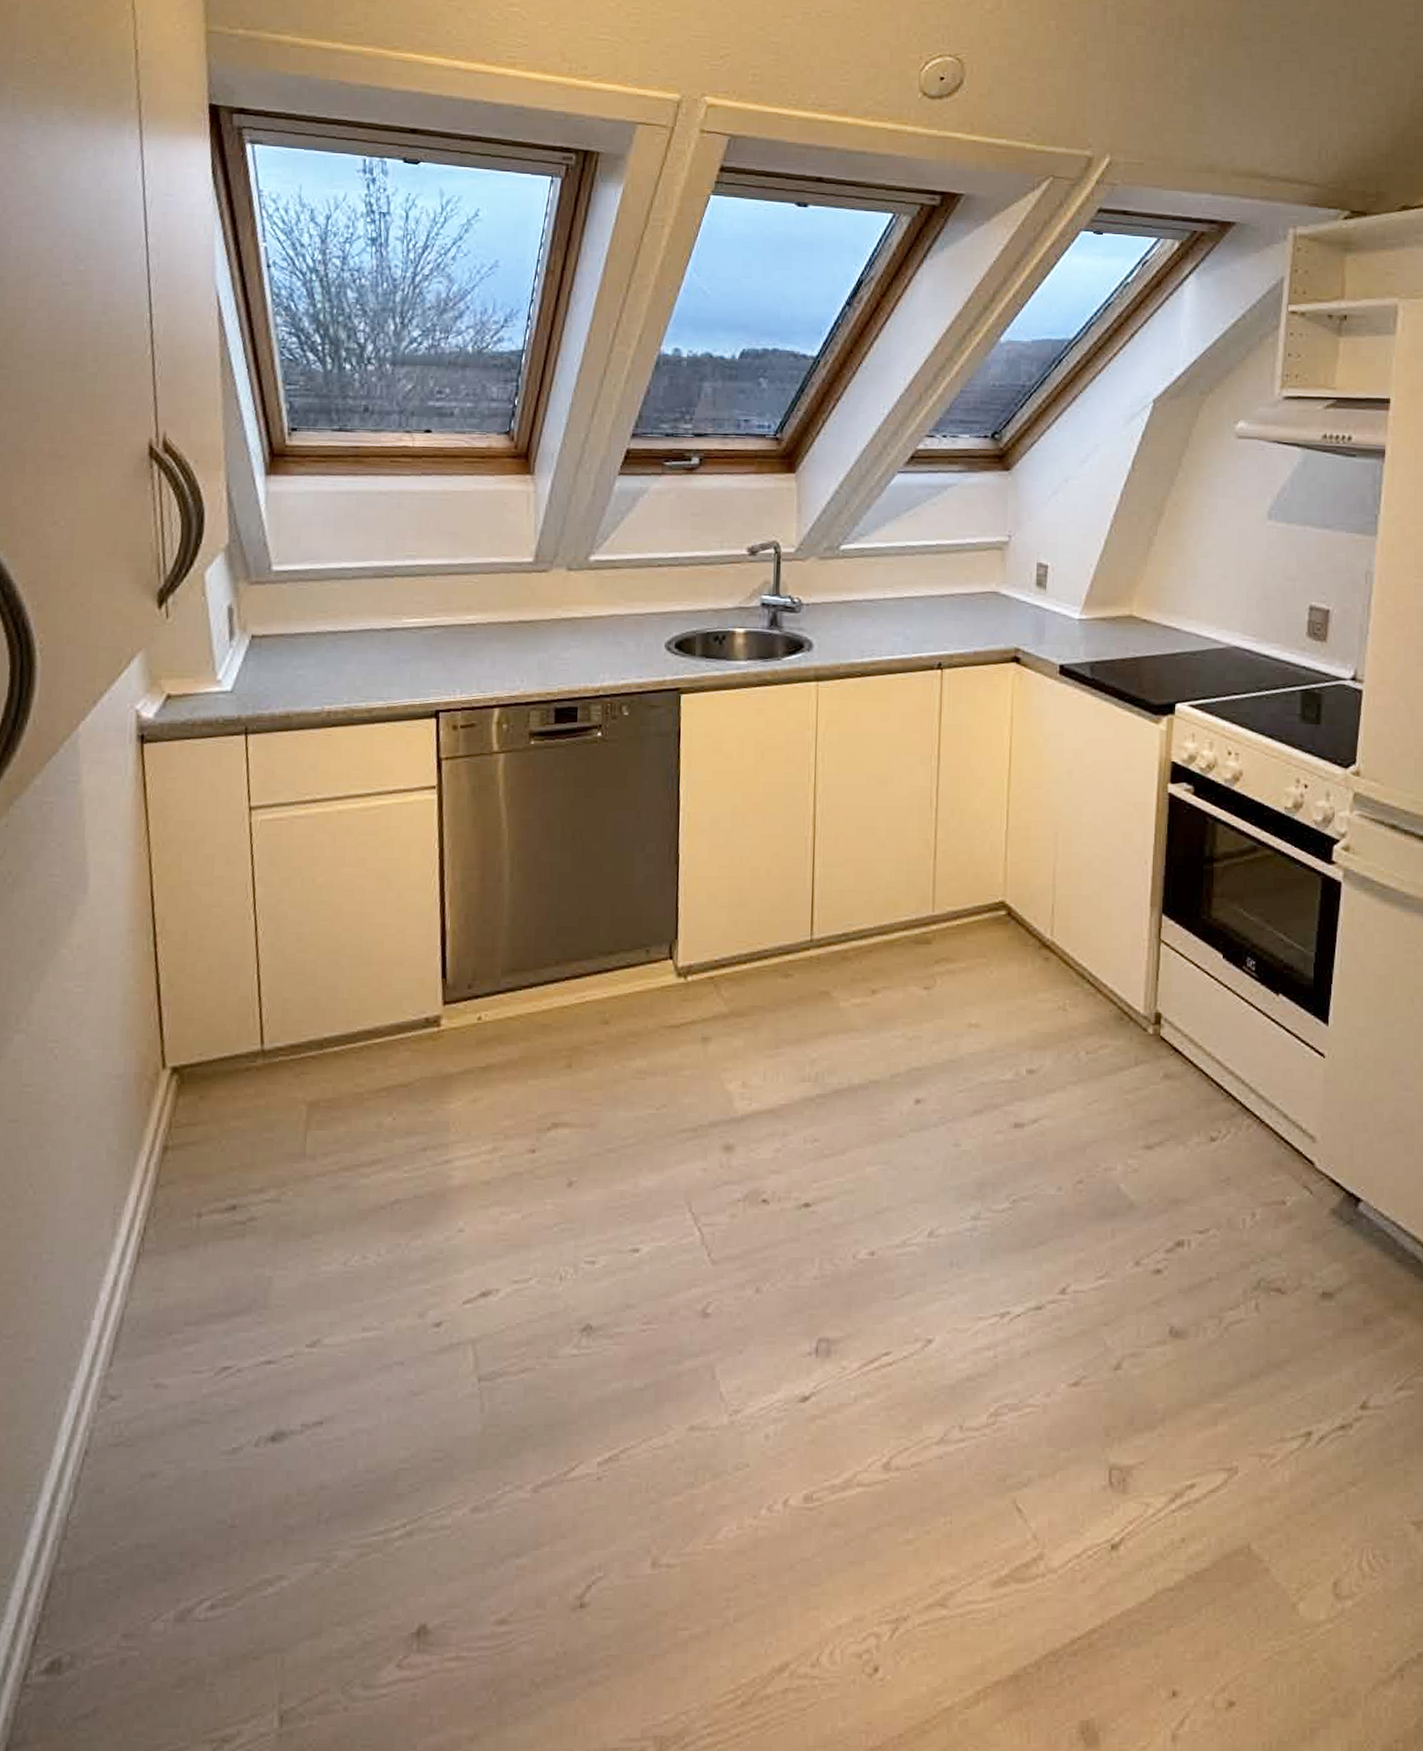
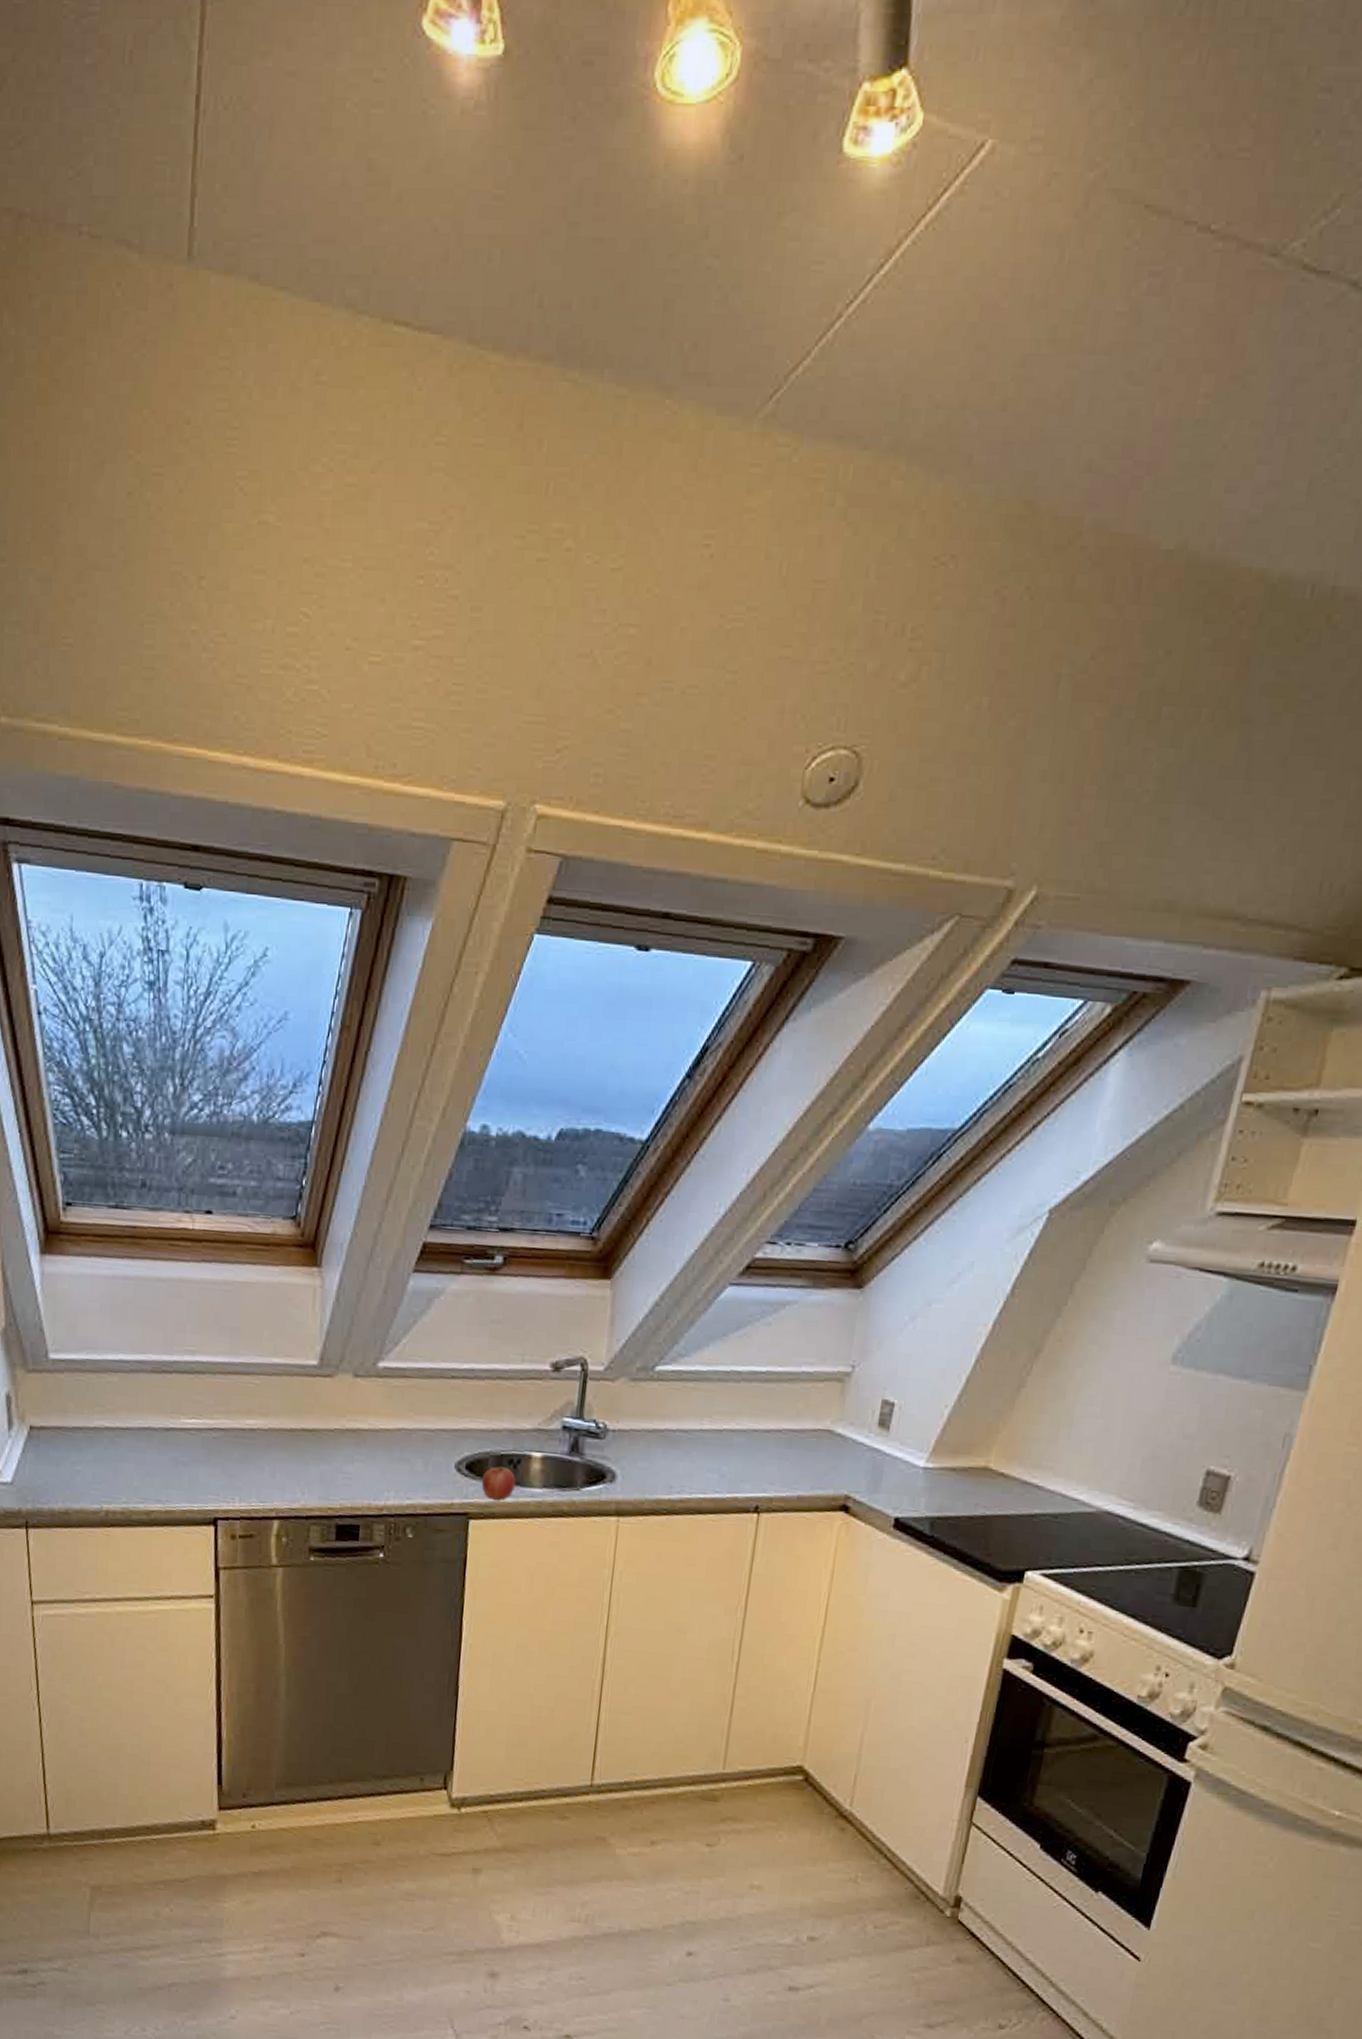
fruit: none [690,643,723,674] -> present [481,1466,517,1500]

